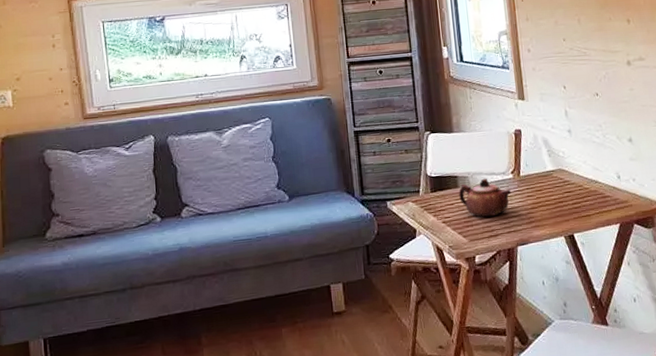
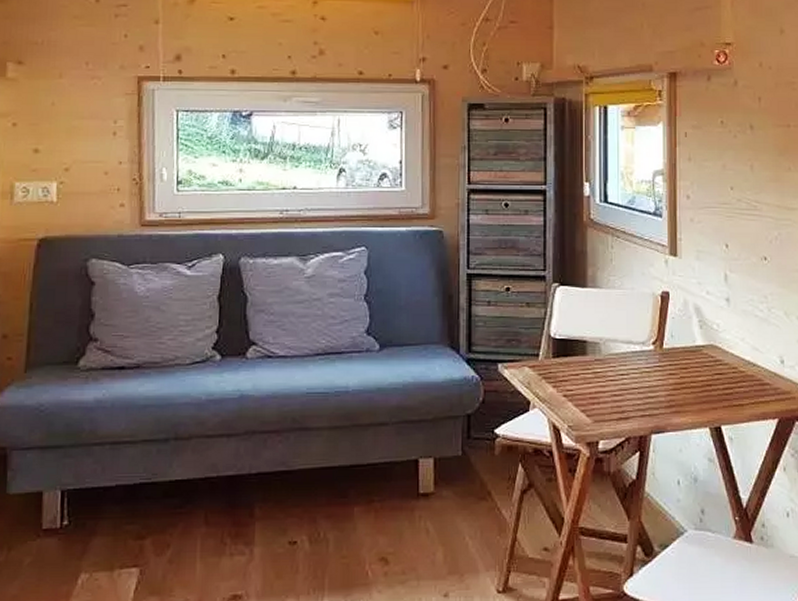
teapot: present [459,178,512,217] -> none [586,346,651,395]

